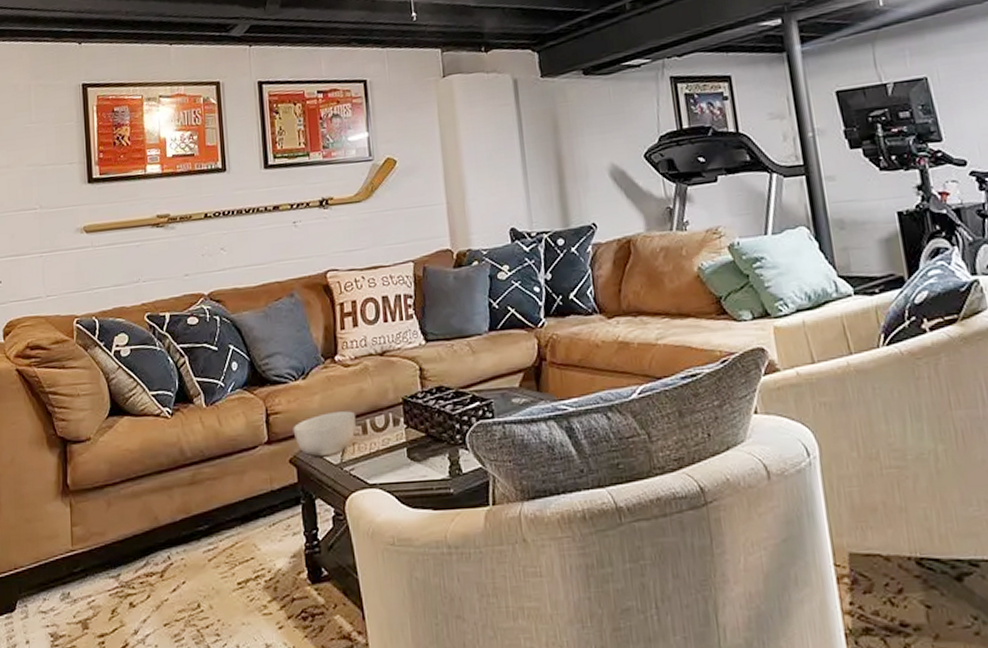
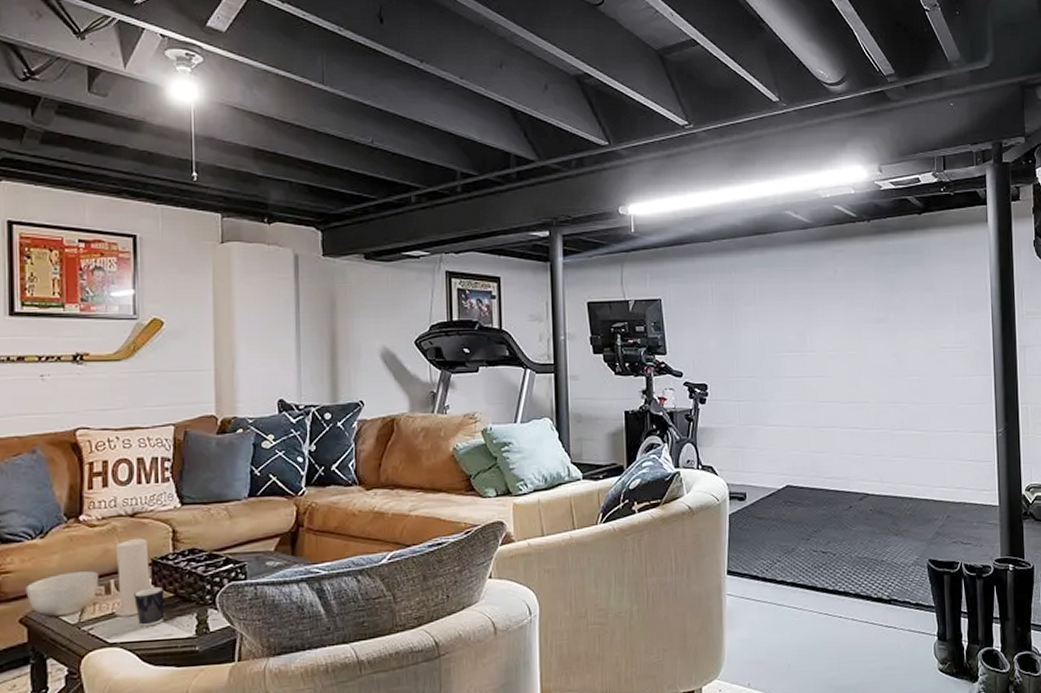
candle: none [368,376,404,458] -> present [113,538,152,617]
mug: none [388,425,419,468] -> present [134,586,165,627]

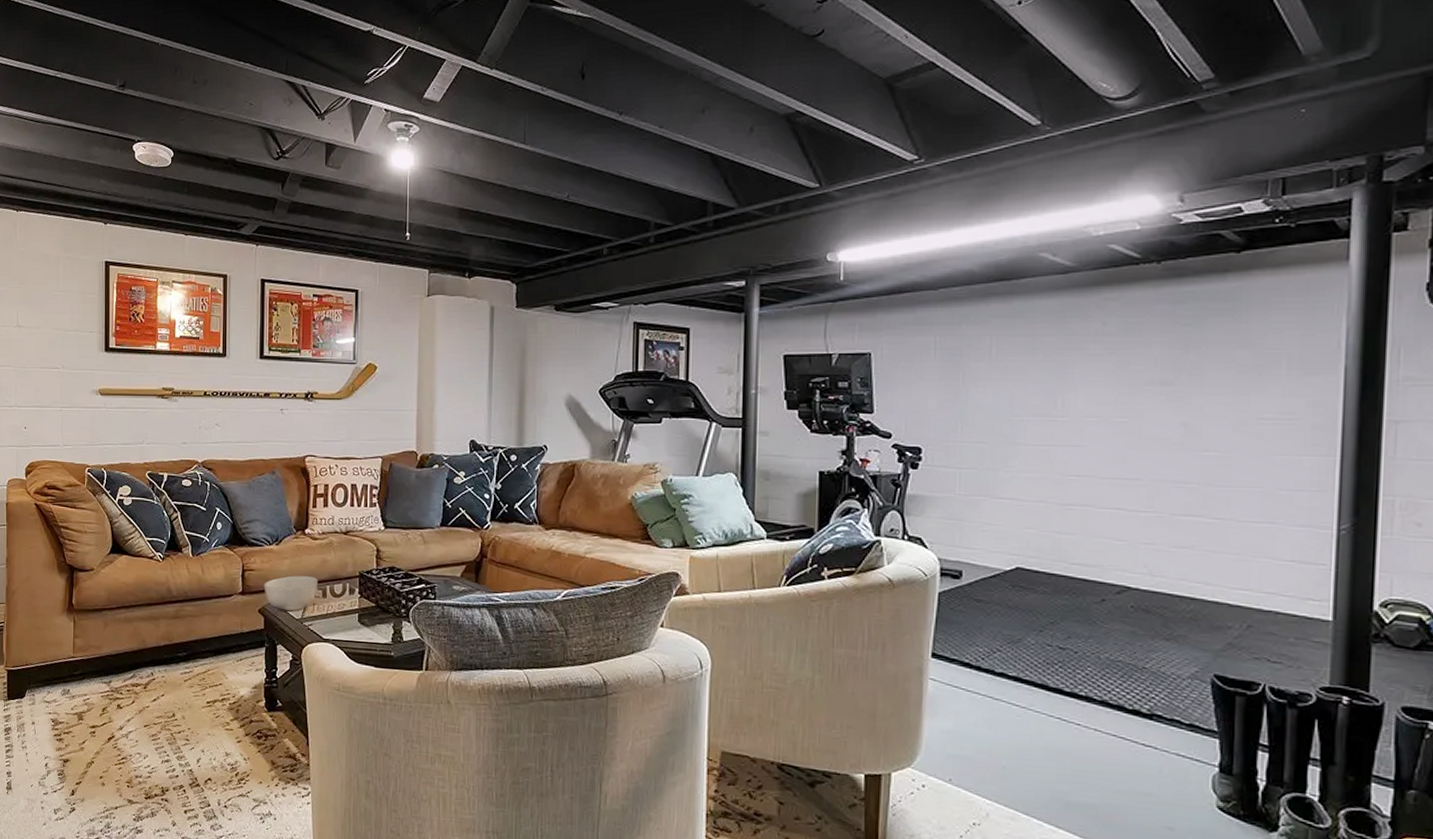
candle: present [113,538,152,617] -> none [328,552,358,619]
mug: present [134,586,165,627] -> none [344,595,368,630]

